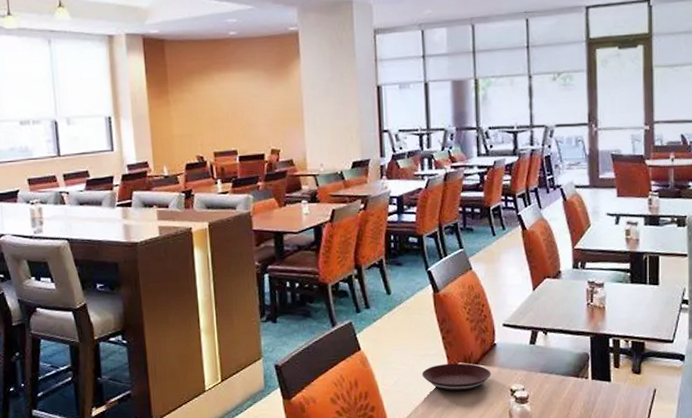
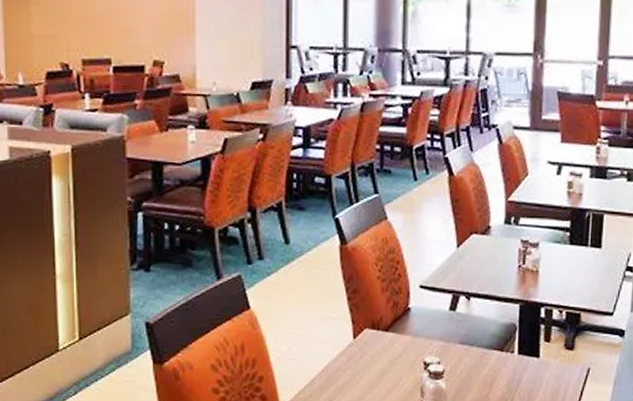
plate: present [422,363,491,391] -> none [322,329,403,362]

